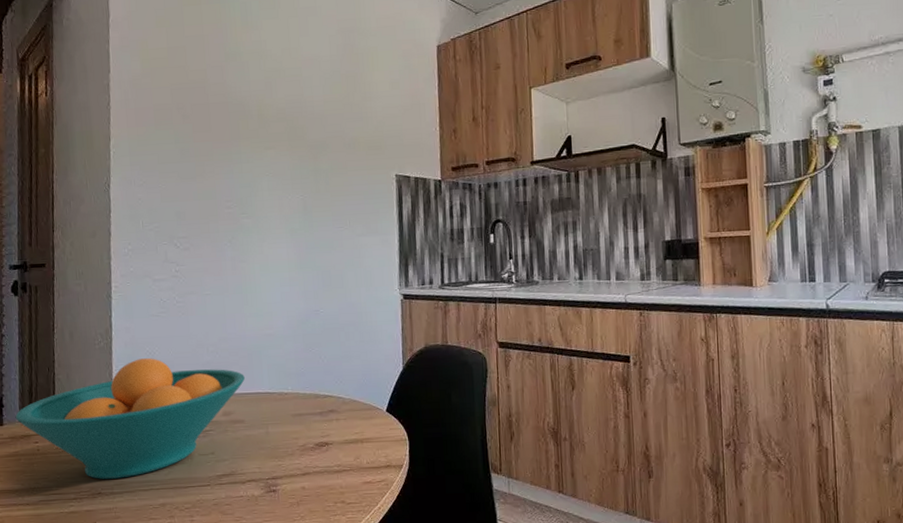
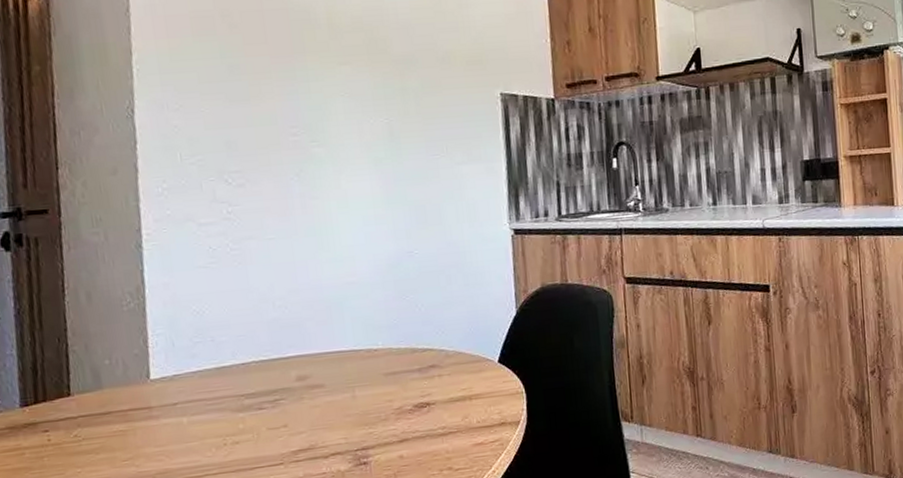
fruit bowl: present [15,358,245,479] -> none [14,318,323,469]

